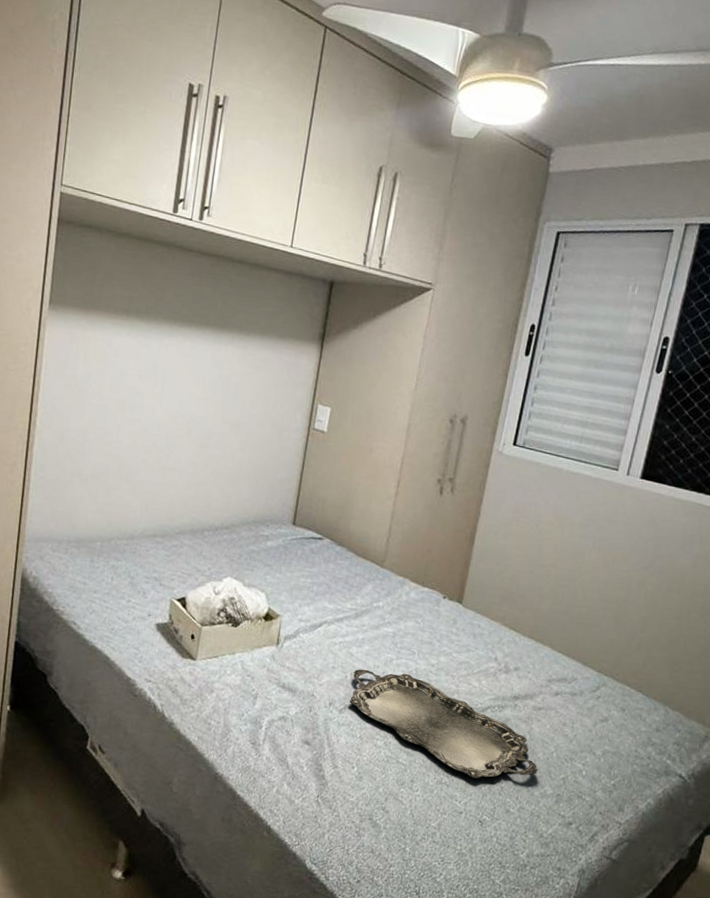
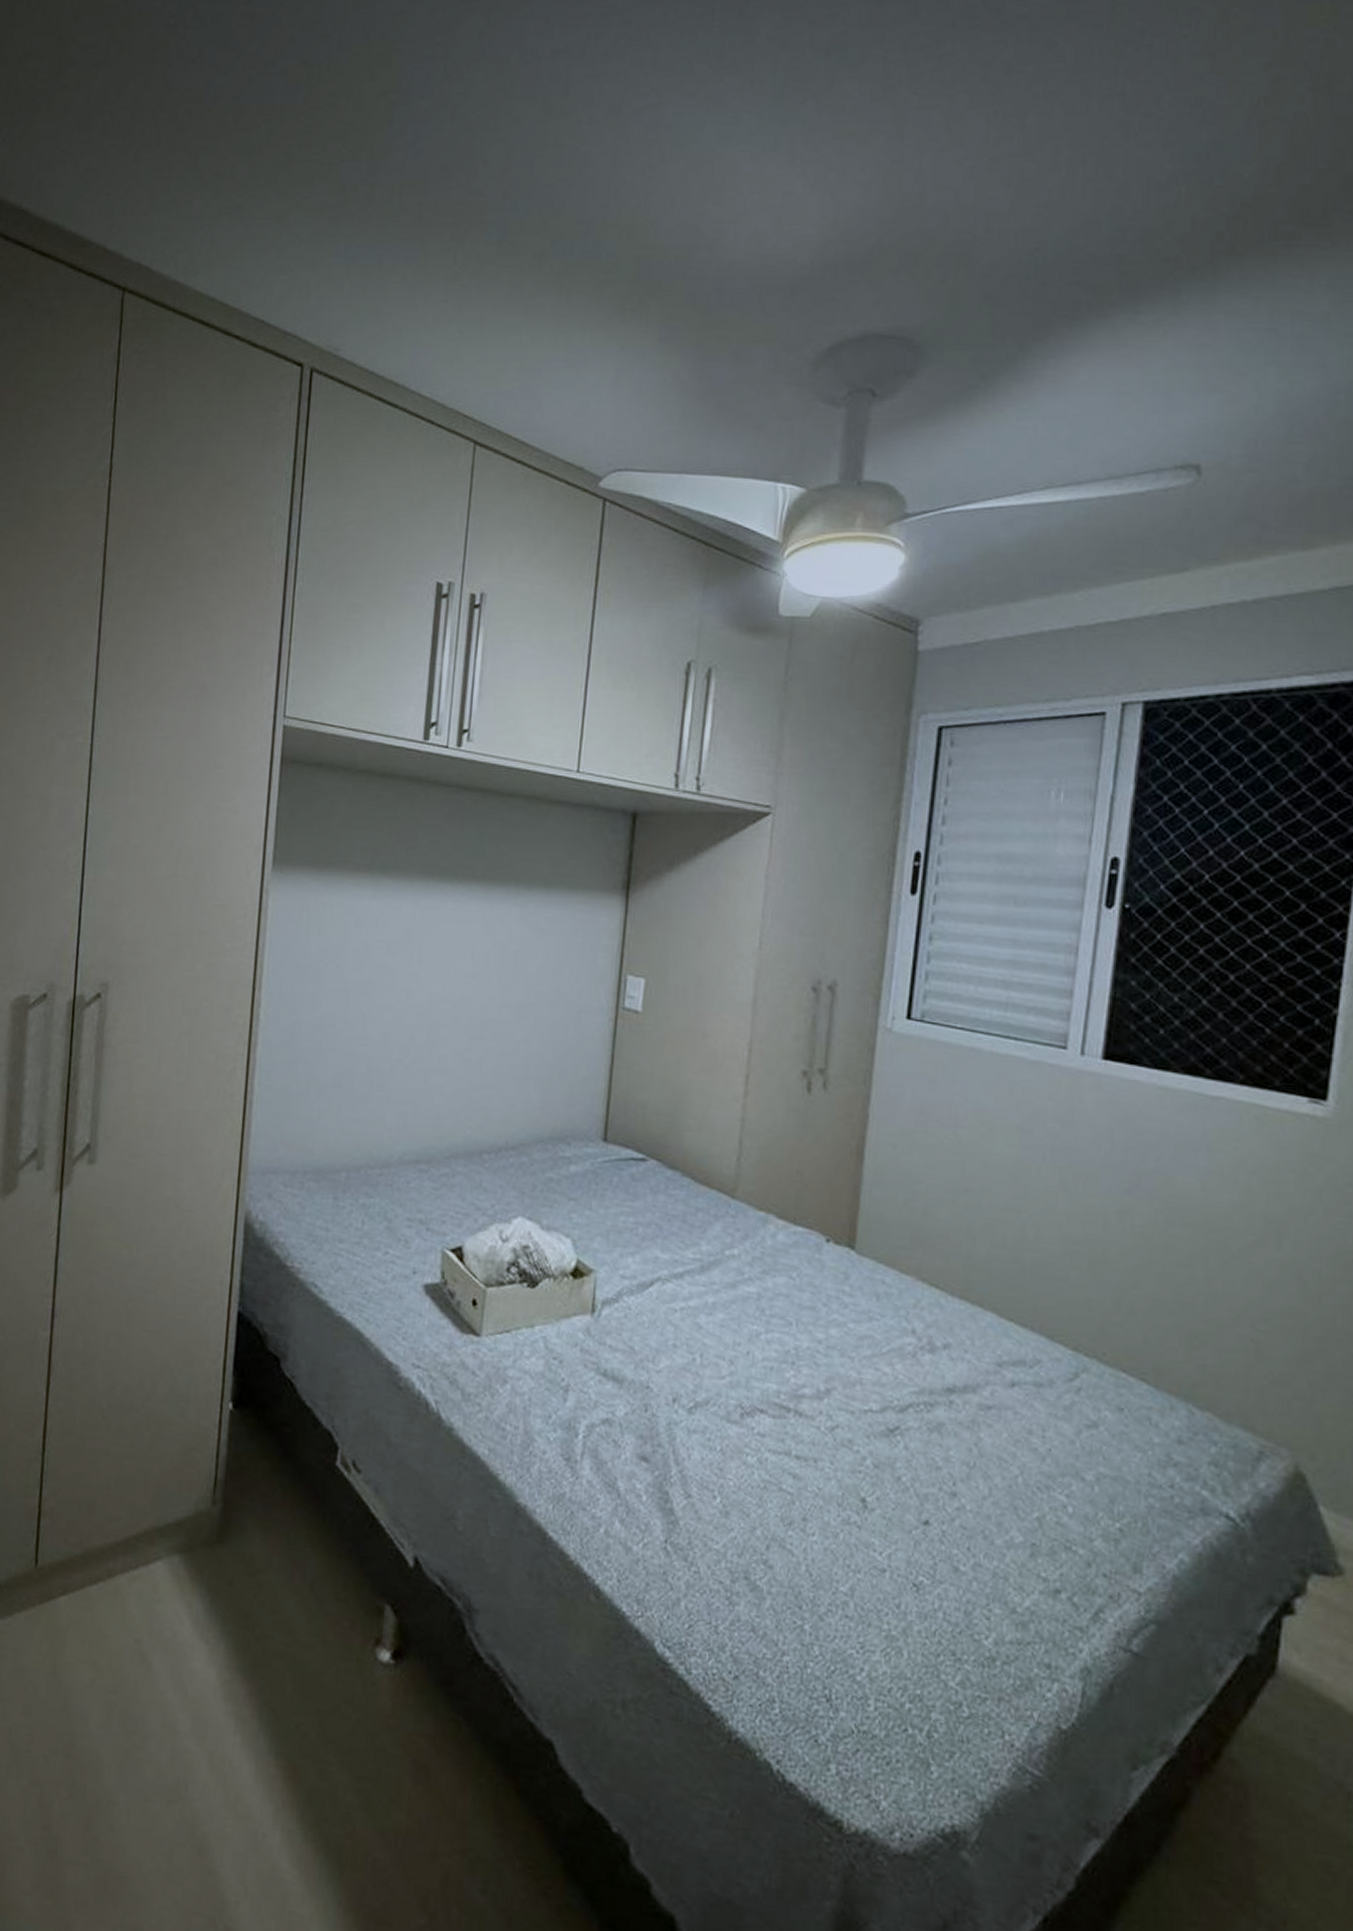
serving tray: present [350,669,538,779] -> none [702,1347,997,1517]

